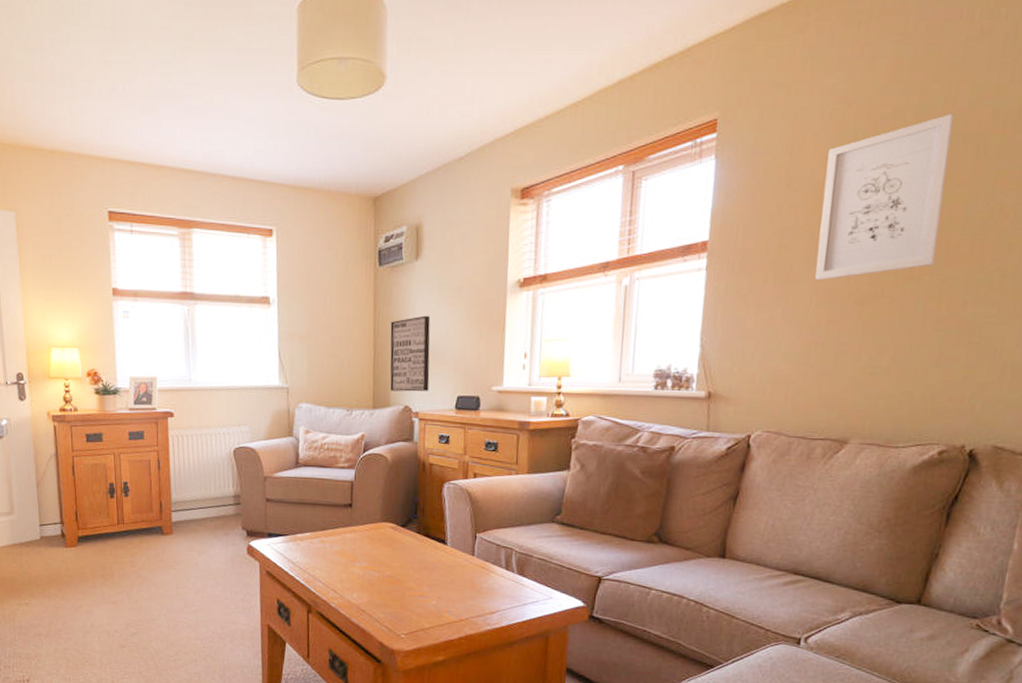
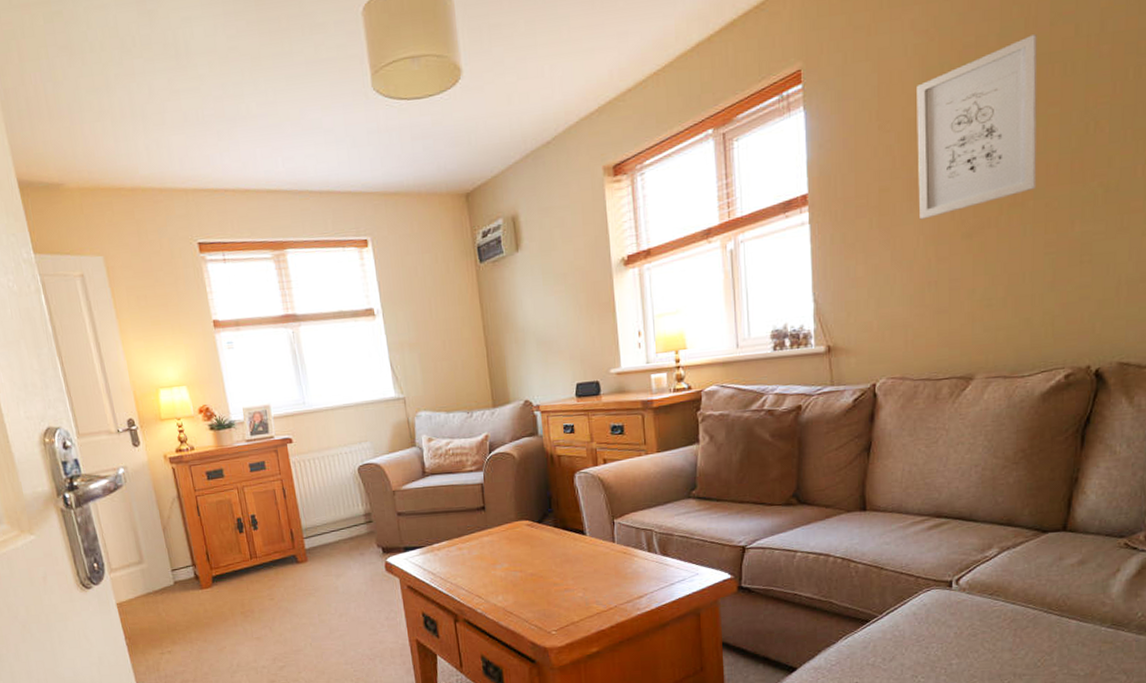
wall art: present [390,315,431,392] -> none [499,306,547,387]

